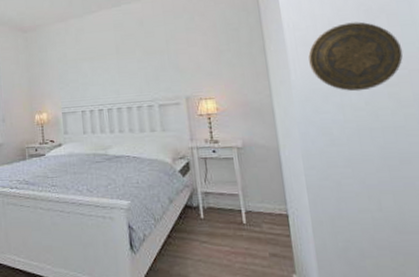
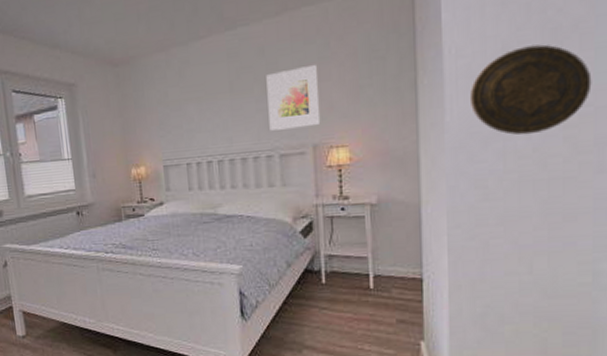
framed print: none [145,34,191,85] -> present [266,65,321,131]

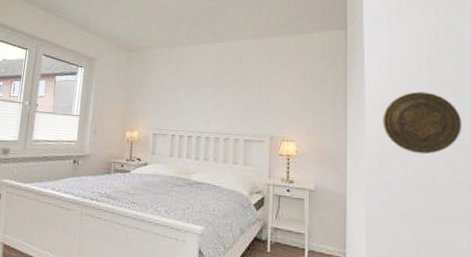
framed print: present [266,65,321,131] -> none [239,77,278,122]

